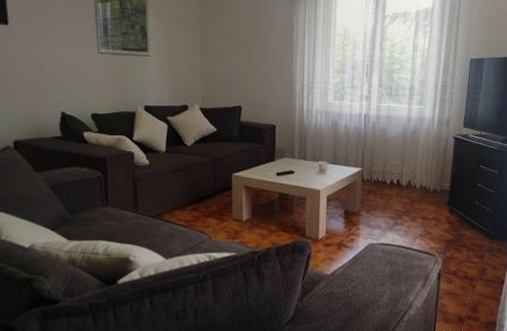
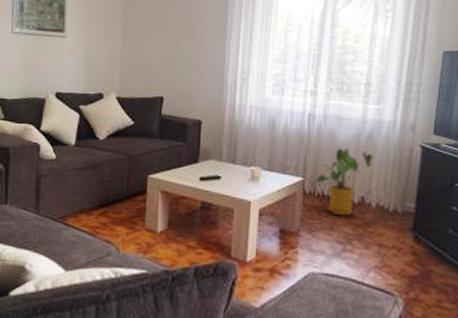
house plant: none [372,142,417,197] -> present [316,148,373,216]

